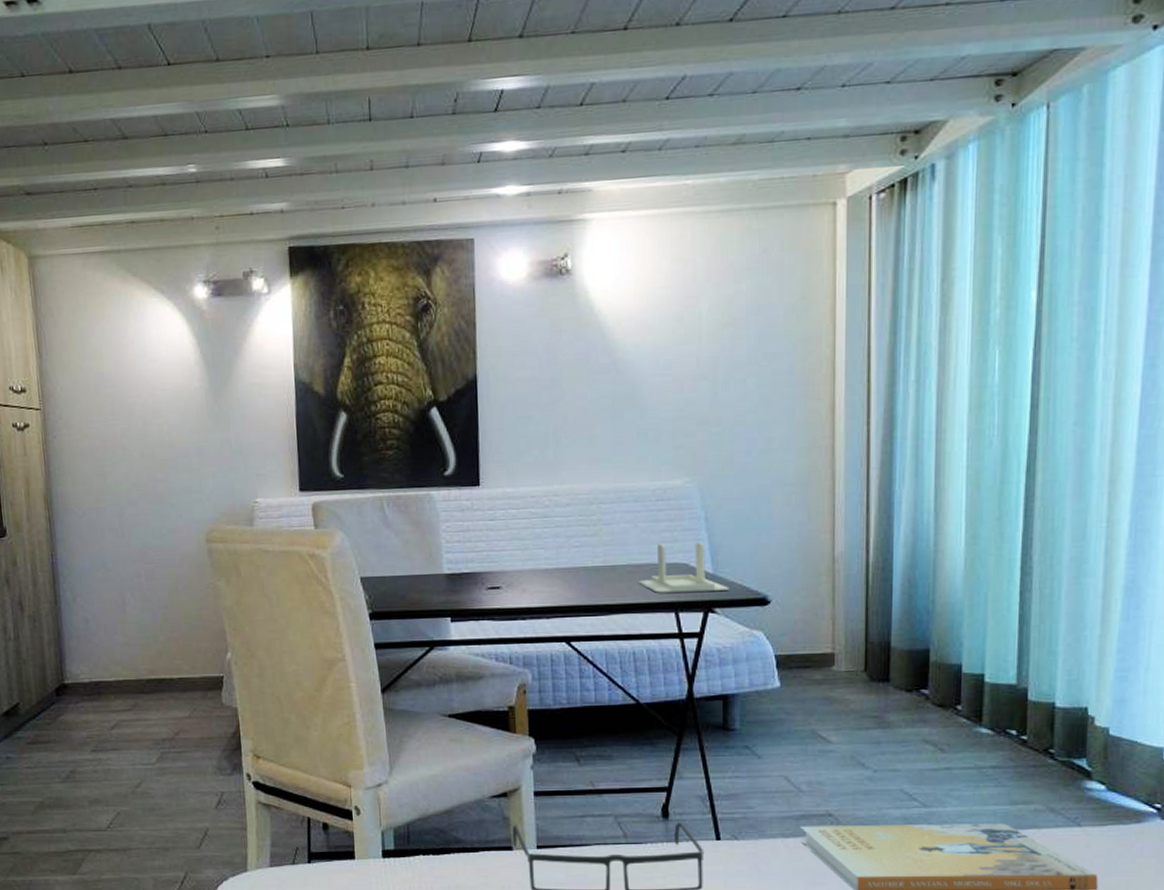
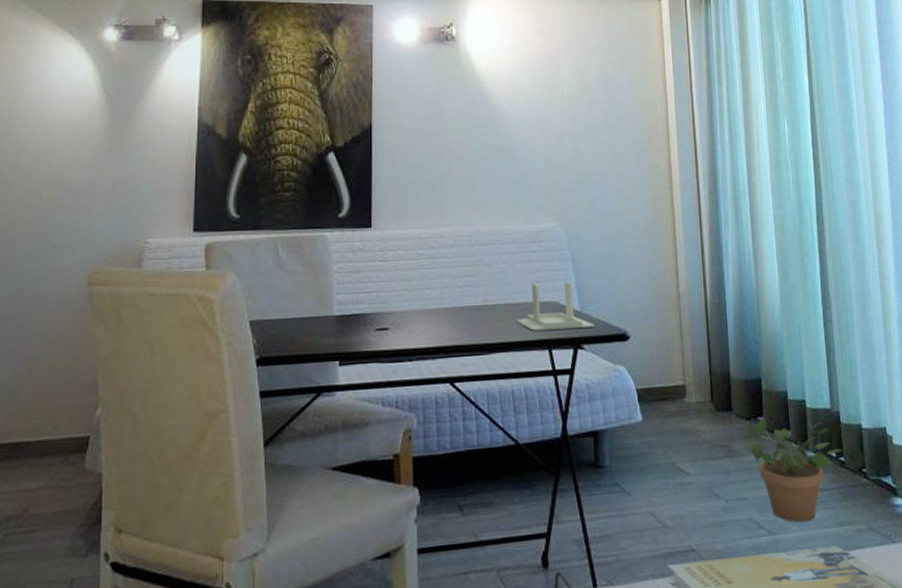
potted plant: none [905,691,1026,797] -> present [747,418,843,522]

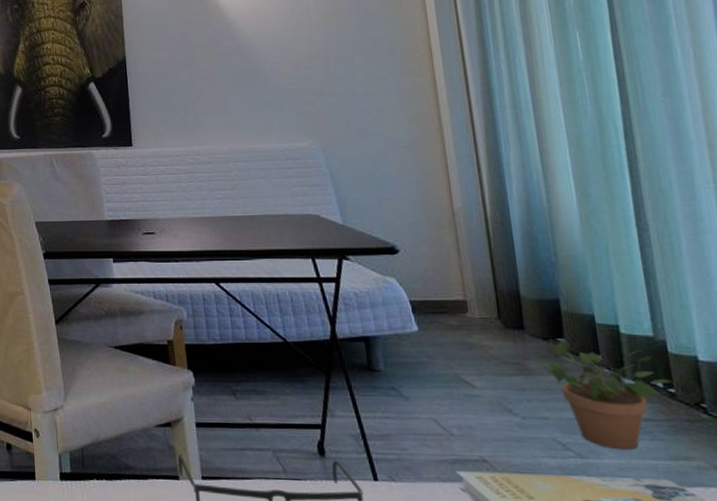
napkin holder: present [515,281,595,331] -> none [275,196,360,241]

